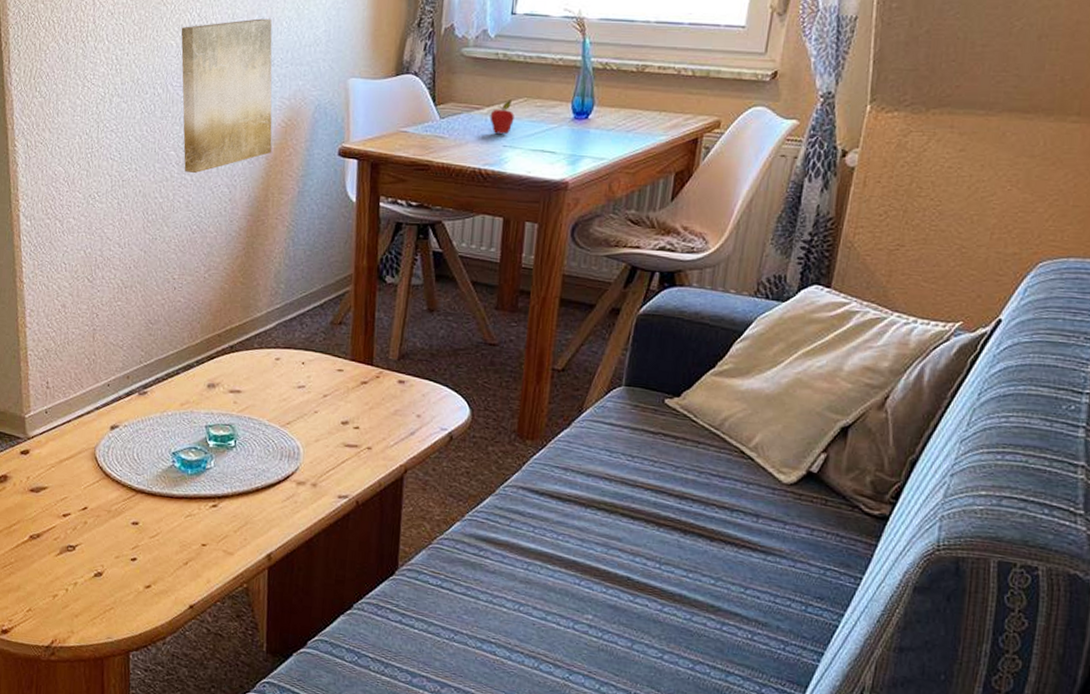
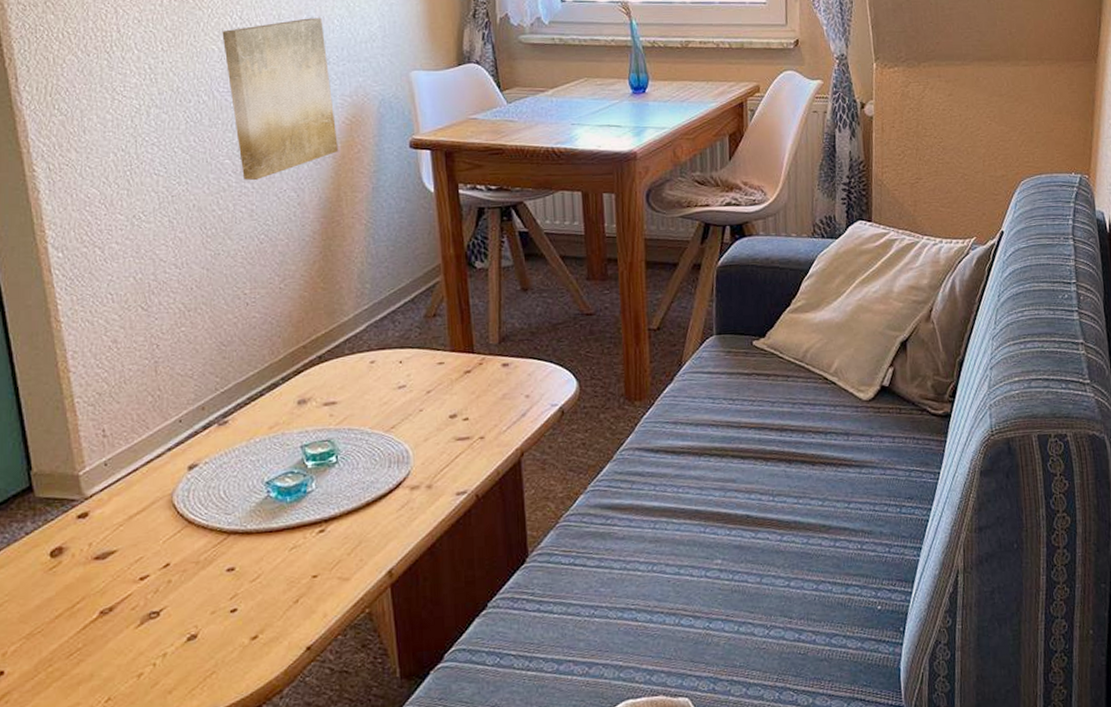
fruit: present [490,100,514,135] -> none [555,81,578,114]

